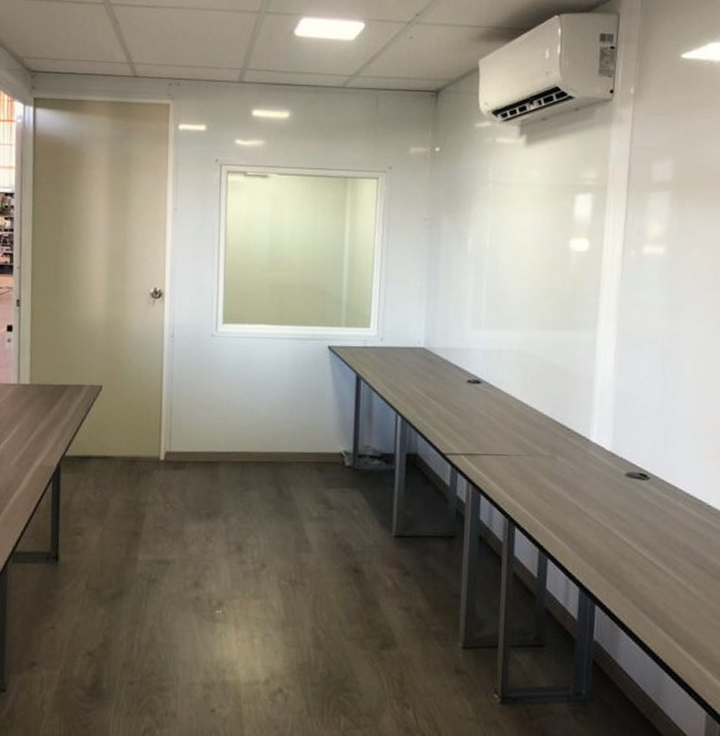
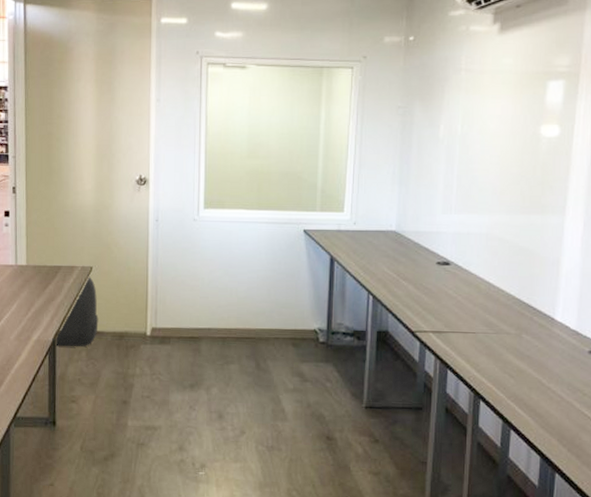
backpack: none [59,394,108,474] -> present [54,274,99,347]

